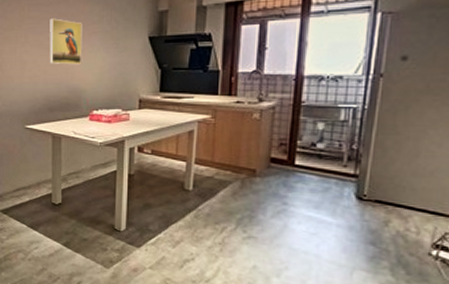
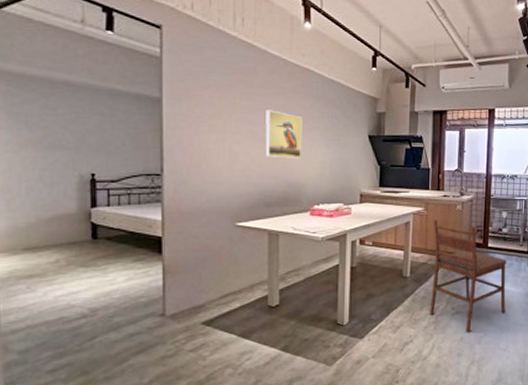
dining chair: none [215,129,321,263] -> present [430,219,506,333]

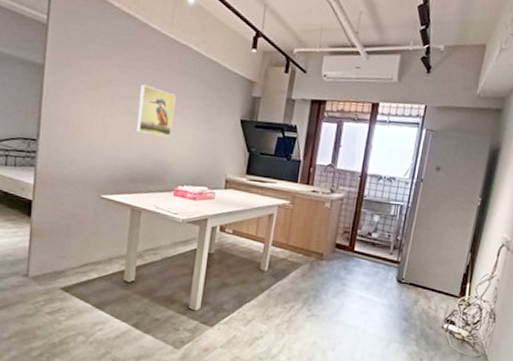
dining chair: present [430,219,506,333] -> none [284,215,373,338]

